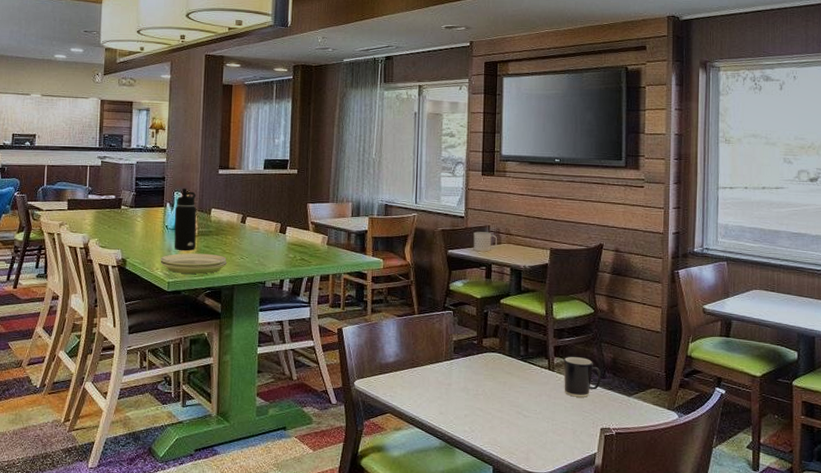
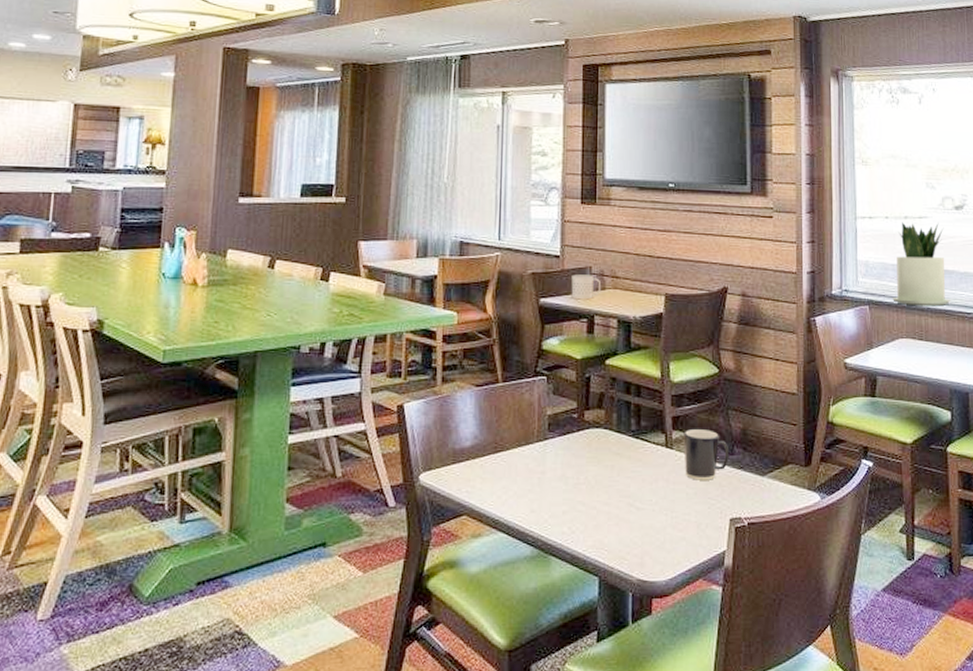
plate: present [160,253,228,274] -> none [153,309,249,338]
water bottle: present [174,187,197,250] -> none [173,222,207,306]
planter: none [748,192,801,263] -> present [892,222,950,305]

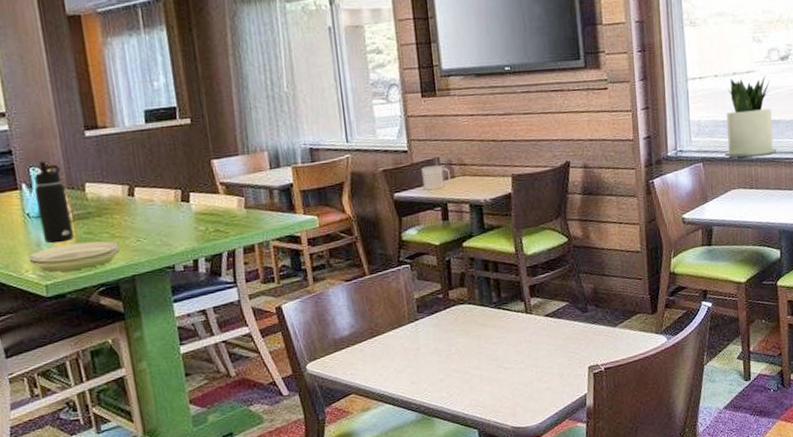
plate: none [153,309,249,338] -> present [28,241,121,272]
water bottle: none [173,222,207,306] -> present [34,160,74,243]
mug: present [683,428,730,480] -> none [541,293,584,338]

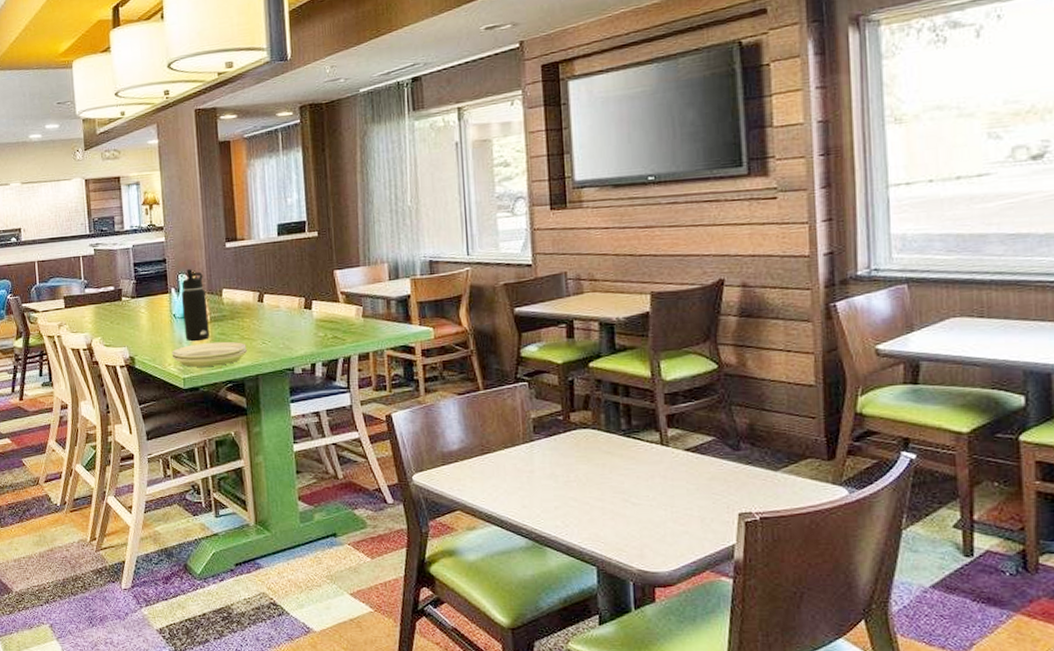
mug: present [421,165,451,191] -> none [546,280,579,306]
planter: present [724,74,778,158] -> none [940,177,1024,280]

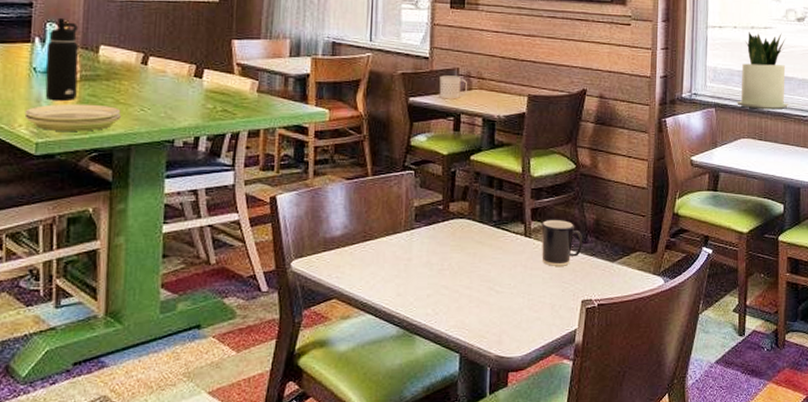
mug: none [546,280,579,306] -> present [439,75,468,100]
mug: none [680,425,735,476] -> present [541,219,583,266]
planter: none [940,177,1024,280] -> present [737,32,788,109]

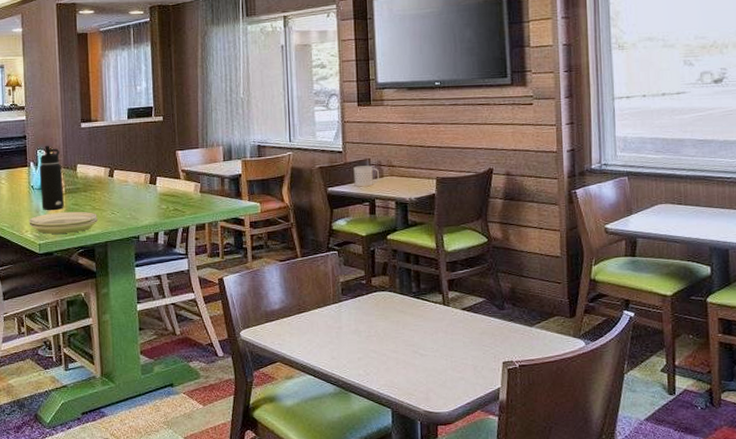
mug: present [541,219,583,266] -> none [458,288,501,331]
planter: present [737,32,788,109] -> none [651,96,709,174]

